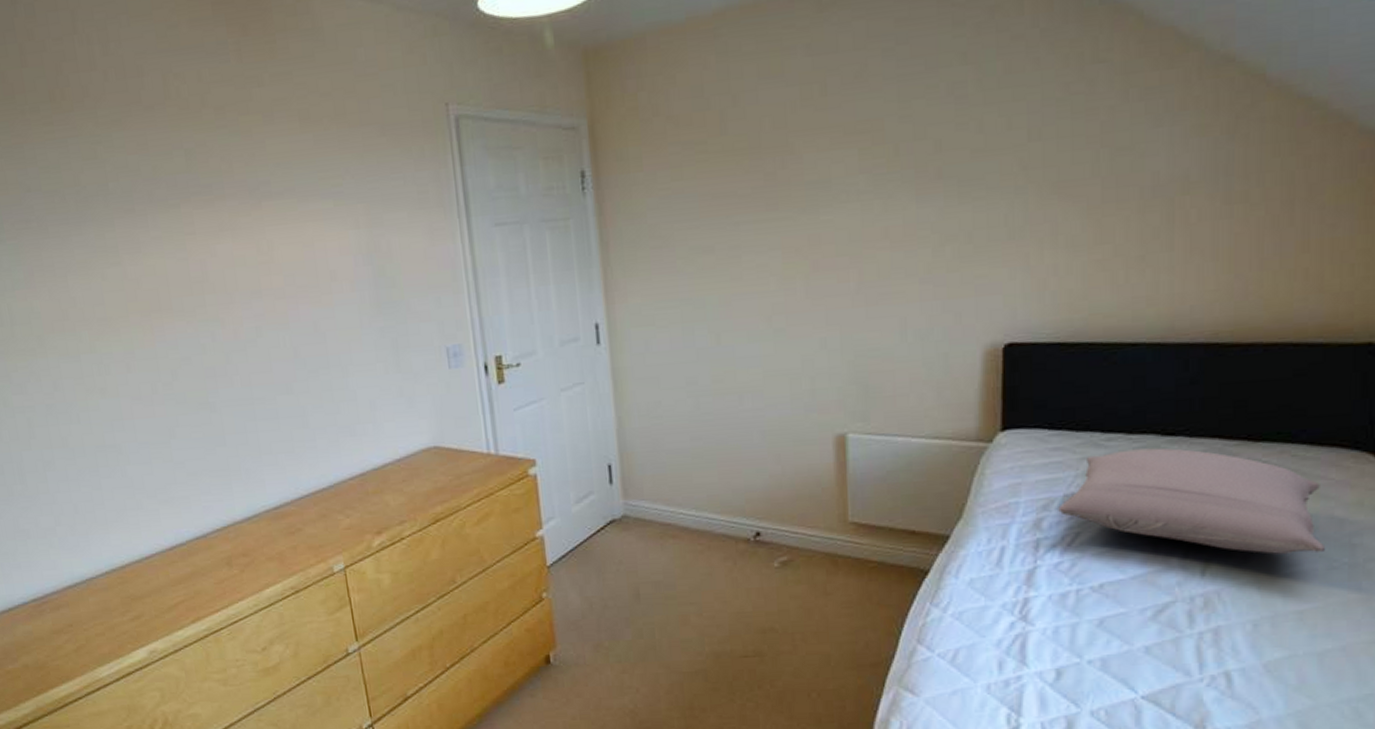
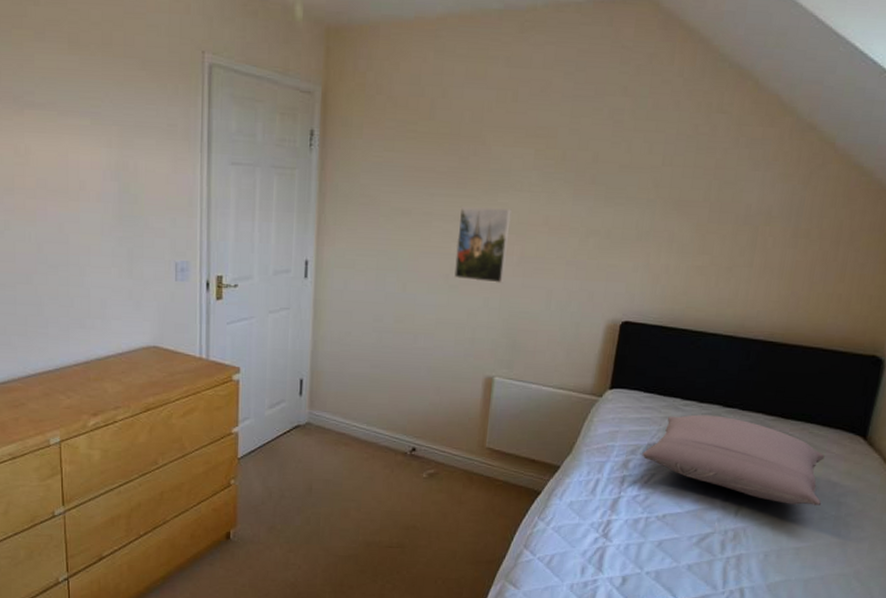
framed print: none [774,226,844,320] -> present [454,206,512,283]

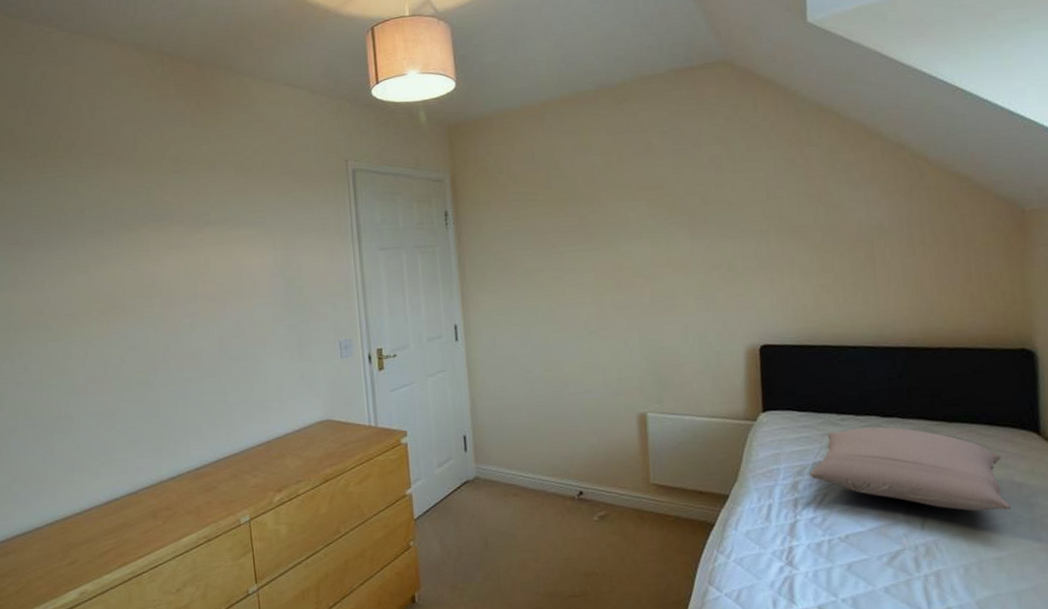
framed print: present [454,206,512,283] -> none [587,255,641,325]

